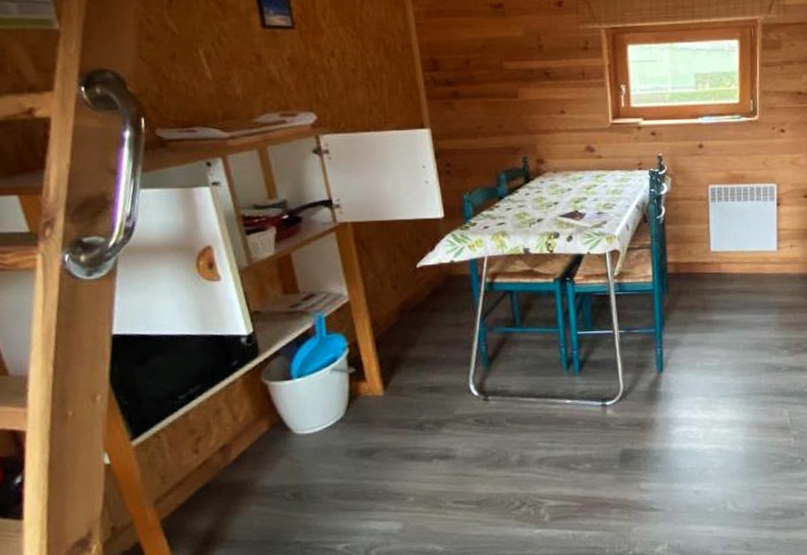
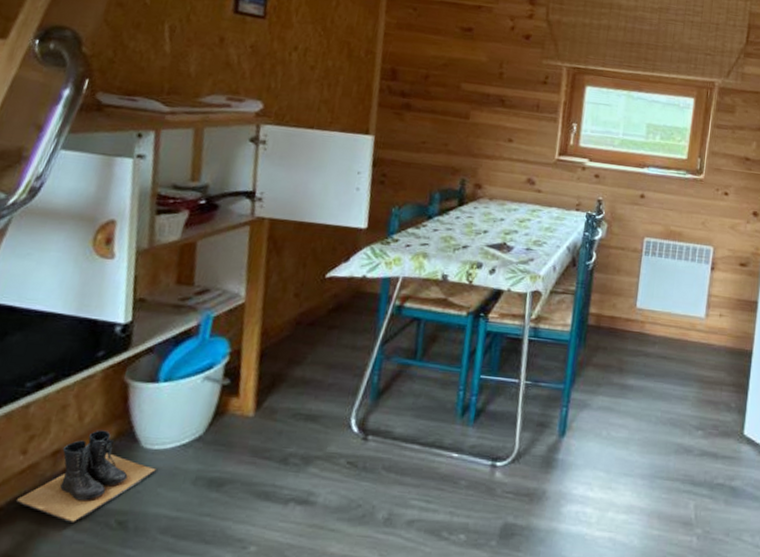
boots: none [202,424,312,501] -> present [15,430,156,524]

